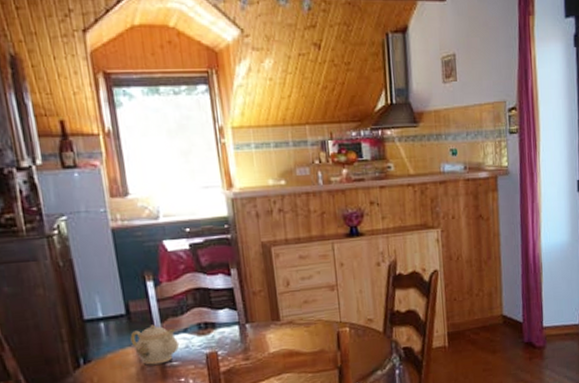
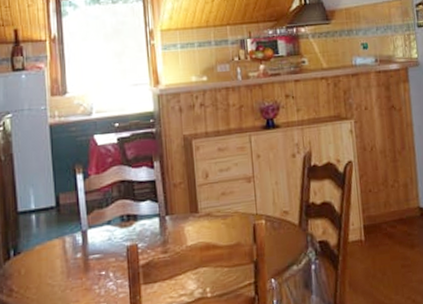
teapot: present [130,324,180,365] -> none [58,216,103,258]

